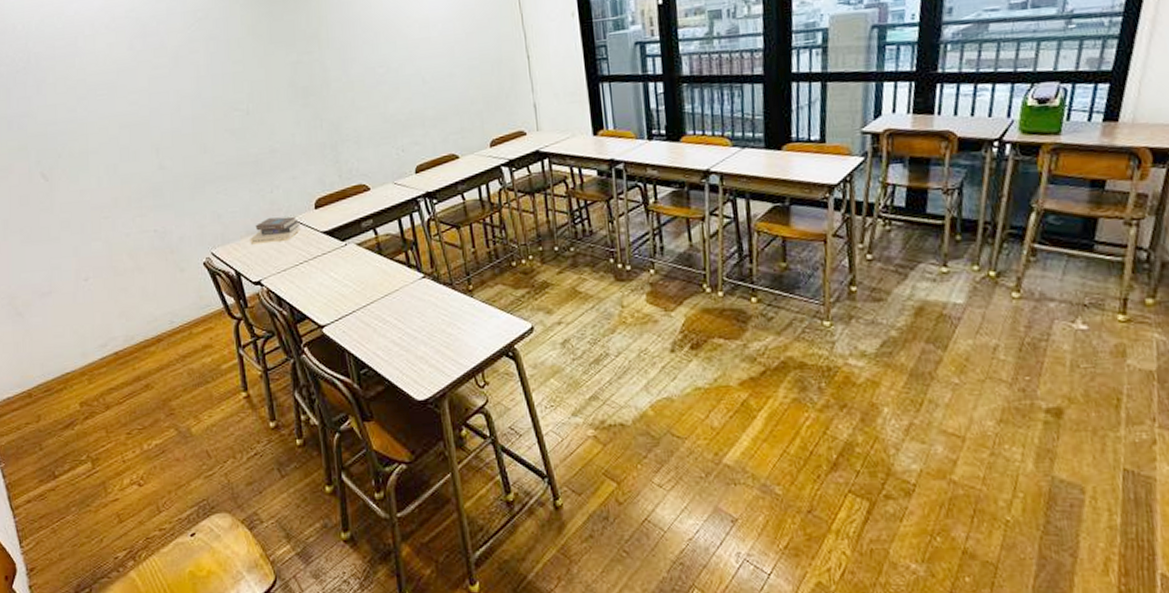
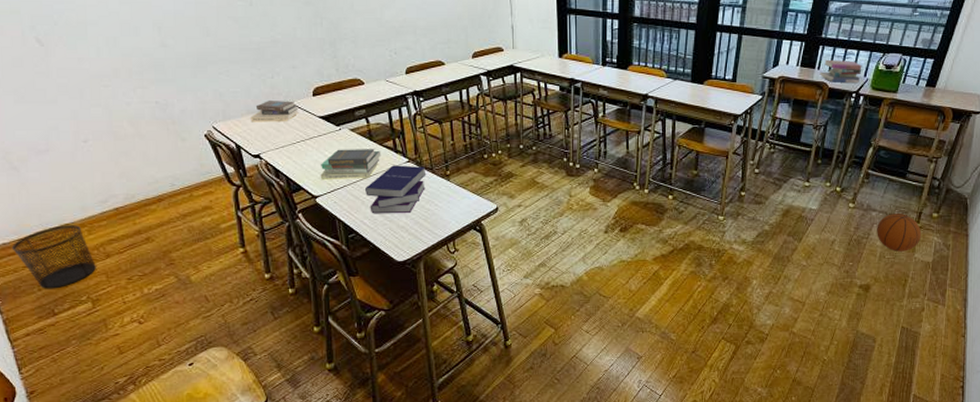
waste bin: none [15,373,96,448] -> present [11,225,96,289]
books: none [326,265,393,305] -> present [320,149,381,179]
book: none [377,281,446,344] -> present [365,165,427,214]
books: none [941,98,1003,130] -> present [819,59,862,84]
basketball: none [1059,302,1133,358] -> present [877,214,922,252]

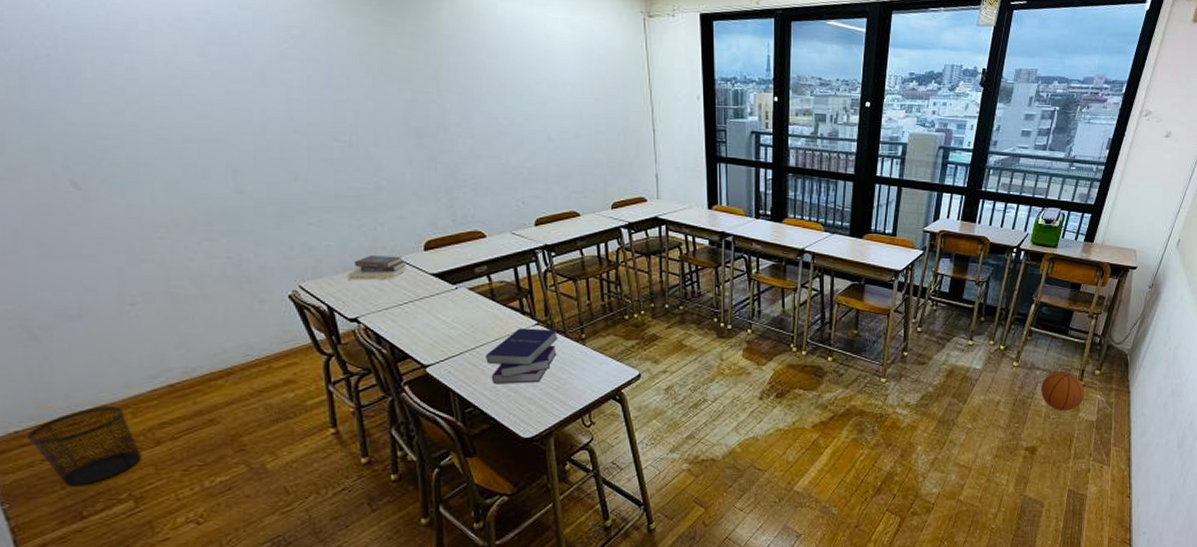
books: present [320,149,381,179] -> none [431,310,506,346]
books: present [819,59,862,84] -> none [980,213,1022,238]

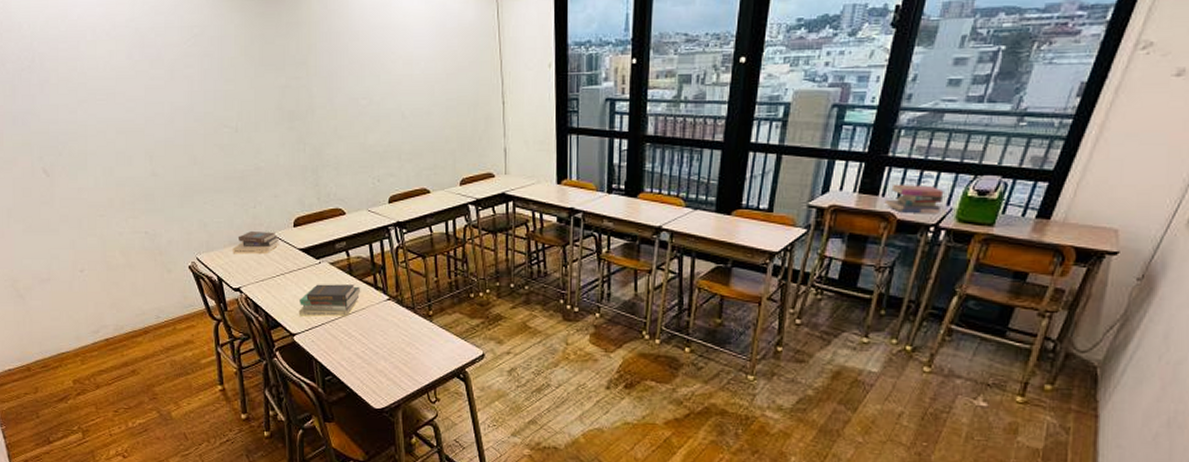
waste bin: present [26,406,141,487] -> none [15,354,87,417]
books: none [431,310,506,346] -> present [298,284,361,317]
book: present [486,328,558,385] -> none [344,303,408,356]
books: none [980,213,1022,238] -> present [884,184,944,215]
basketball: present [1041,371,1085,411] -> none [962,382,1028,433]

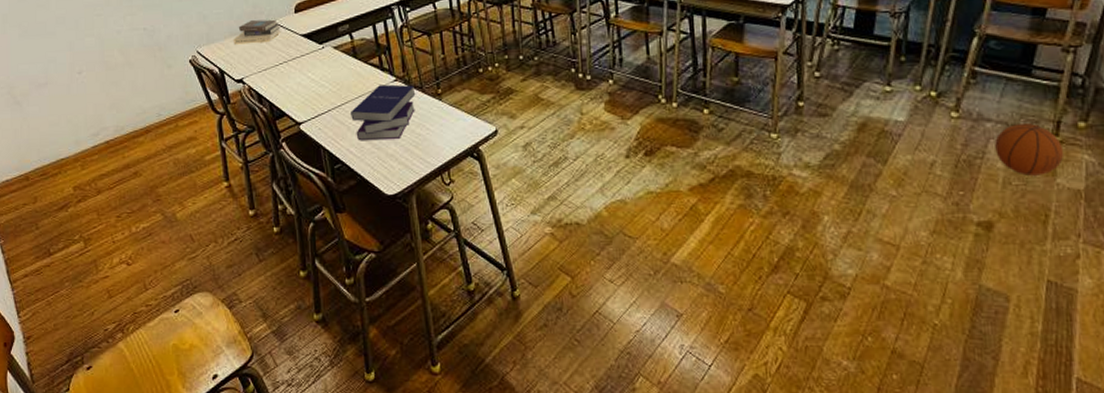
books: present [298,284,361,317] -> none [303,67,367,104]
book: none [344,303,408,356] -> present [351,84,416,141]
basketball: none [962,382,1028,433] -> present [994,124,1065,176]

